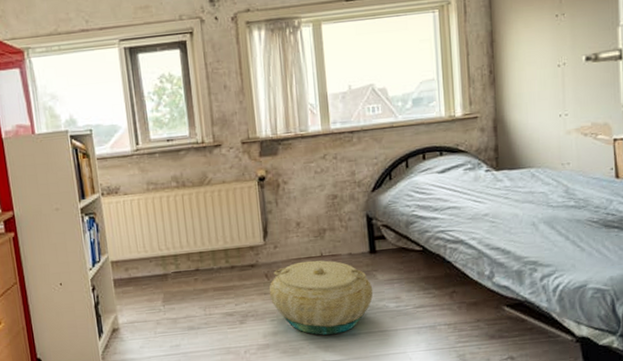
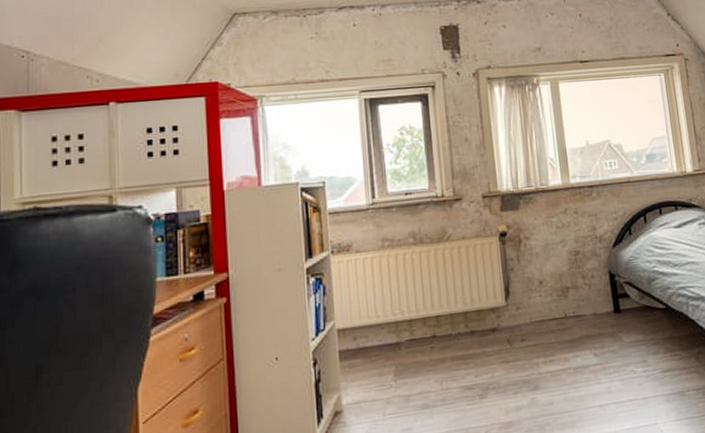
basket: present [269,260,374,335] -> none [511,321,620,408]

